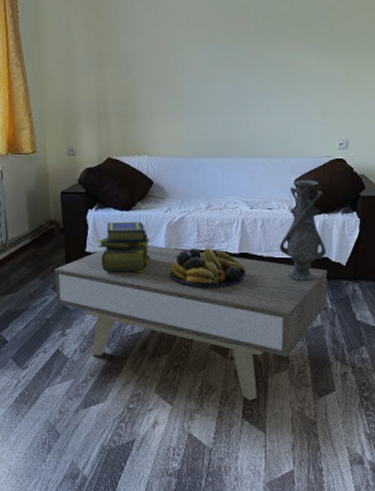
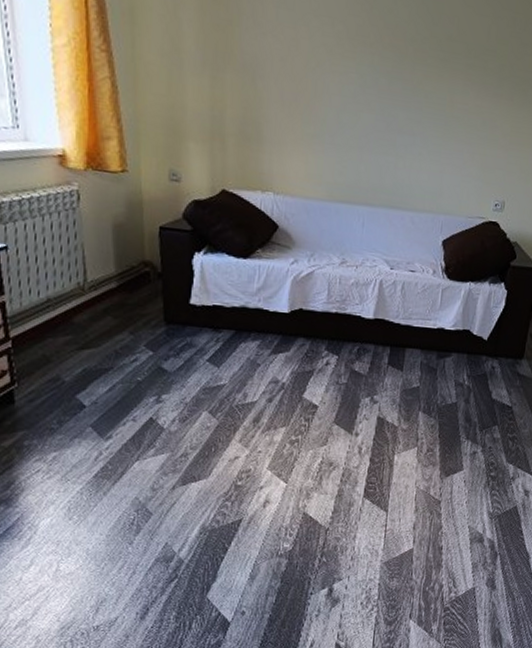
coffee table: present [54,244,328,401] -> none [148,301,468,479]
stack of books: present [97,221,151,273] -> none [205,270,271,334]
fruit bowl: present [170,247,247,287] -> none [293,309,381,356]
vase: present [279,180,327,281] -> none [418,241,472,355]

